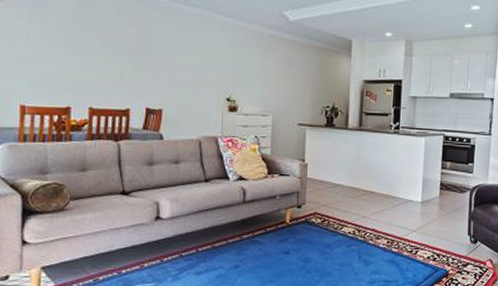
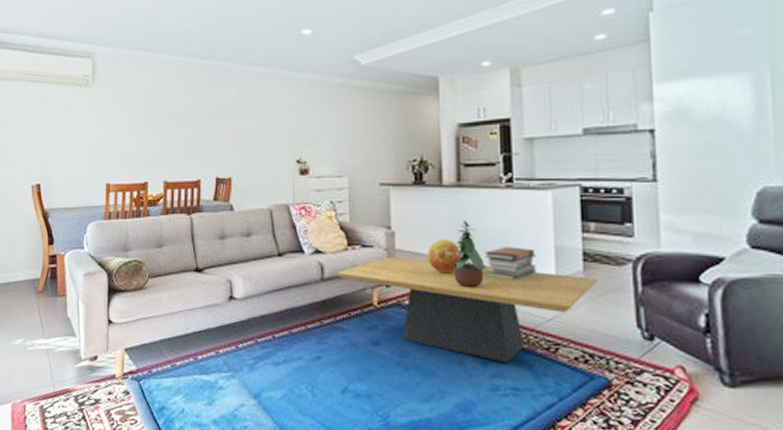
coffee table: none [257,184,448,263] -> present [337,257,599,364]
decorative sphere: none [331,171,359,197] -> present [426,240,463,273]
potted plant: none [349,157,375,209] -> present [452,220,487,289]
book stack: none [374,178,410,203] -> present [485,246,537,281]

